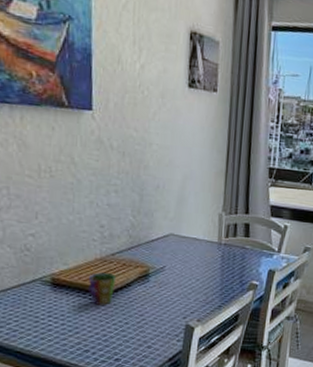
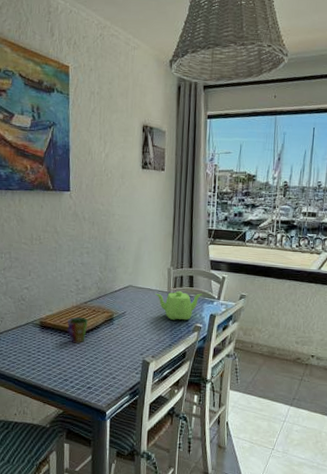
teapot: none [202,241,260,277] -> present [155,291,202,321]

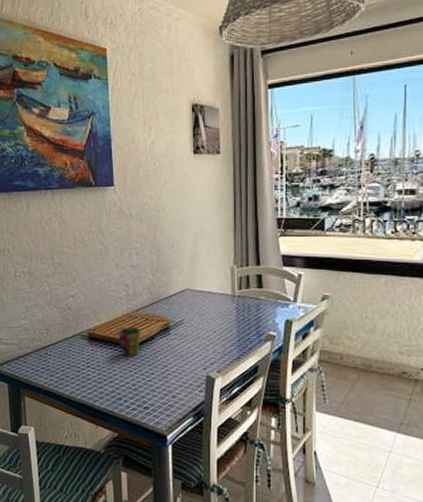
teapot: present [155,291,202,321] -> none [217,293,274,328]

